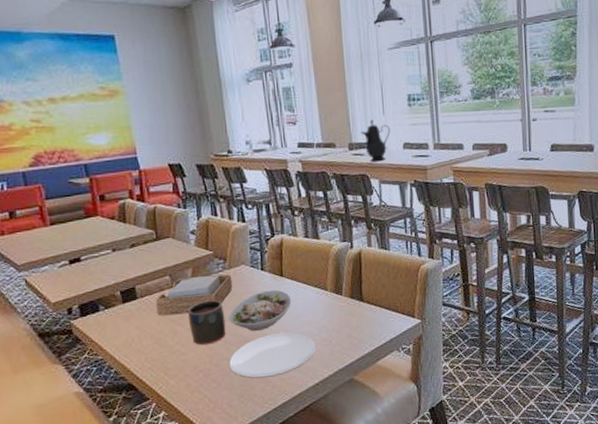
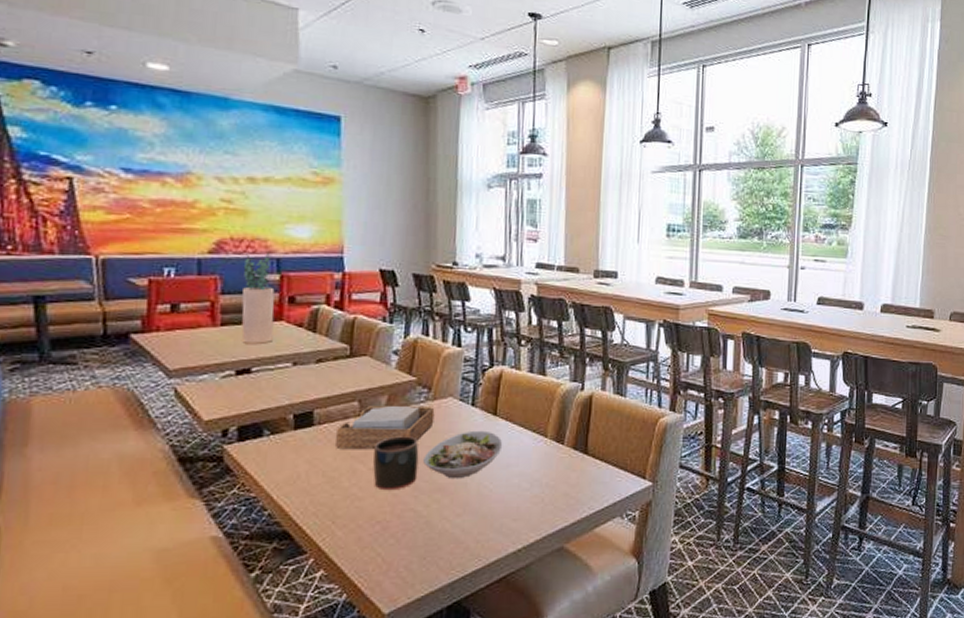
vase: none [59,160,93,239] -> present [241,252,275,345]
plate: present [229,332,316,379] -> none [415,484,525,538]
coffeepot: present [360,120,391,162] -> none [609,247,644,295]

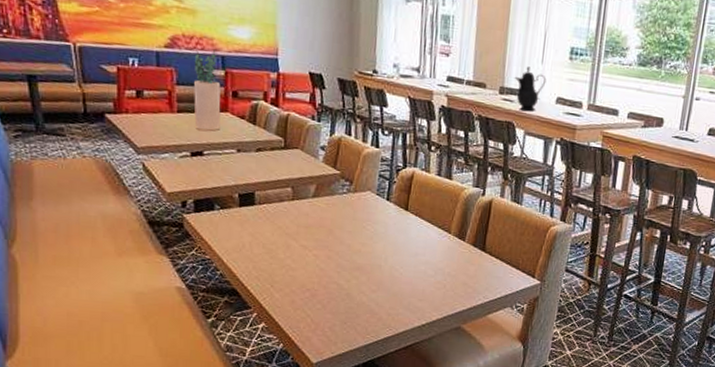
napkin holder: present [336,405,435,450] -> none [273,192,356,230]
mug: present [373,436,419,491] -> none [304,220,342,265]
salad: present [423,430,503,479] -> none [345,221,413,262]
coffeepot: none [609,247,644,295] -> present [514,66,547,112]

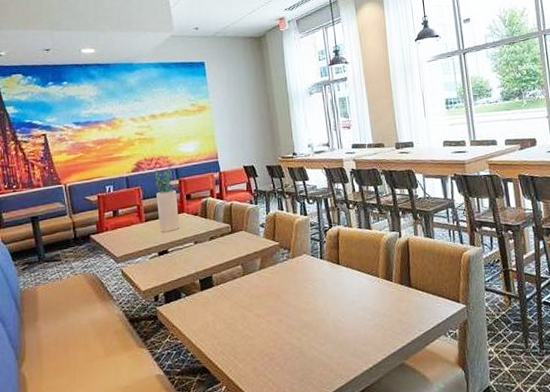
coffeepot: present [514,66,547,112] -> none [405,122,432,159]

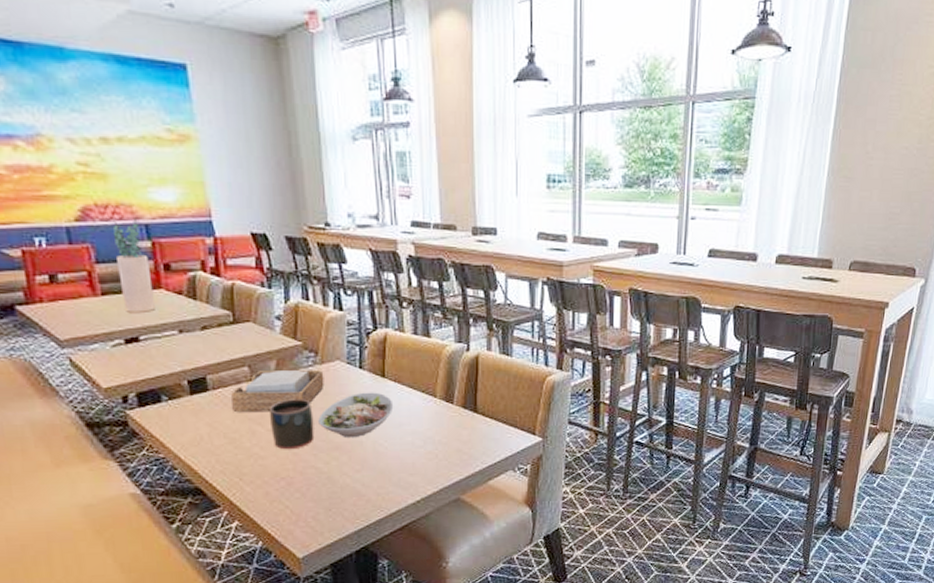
napkin holder: none [229,263,296,303] -> present [231,369,325,413]
mug: none [256,287,289,330] -> present [270,399,315,450]
salad: none [292,277,347,317] -> present [318,392,394,438]

